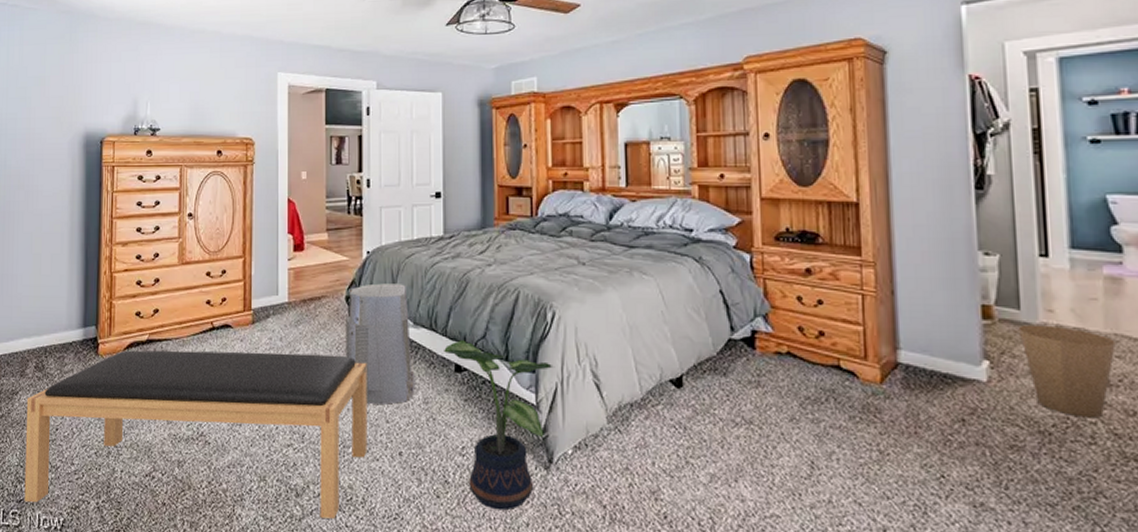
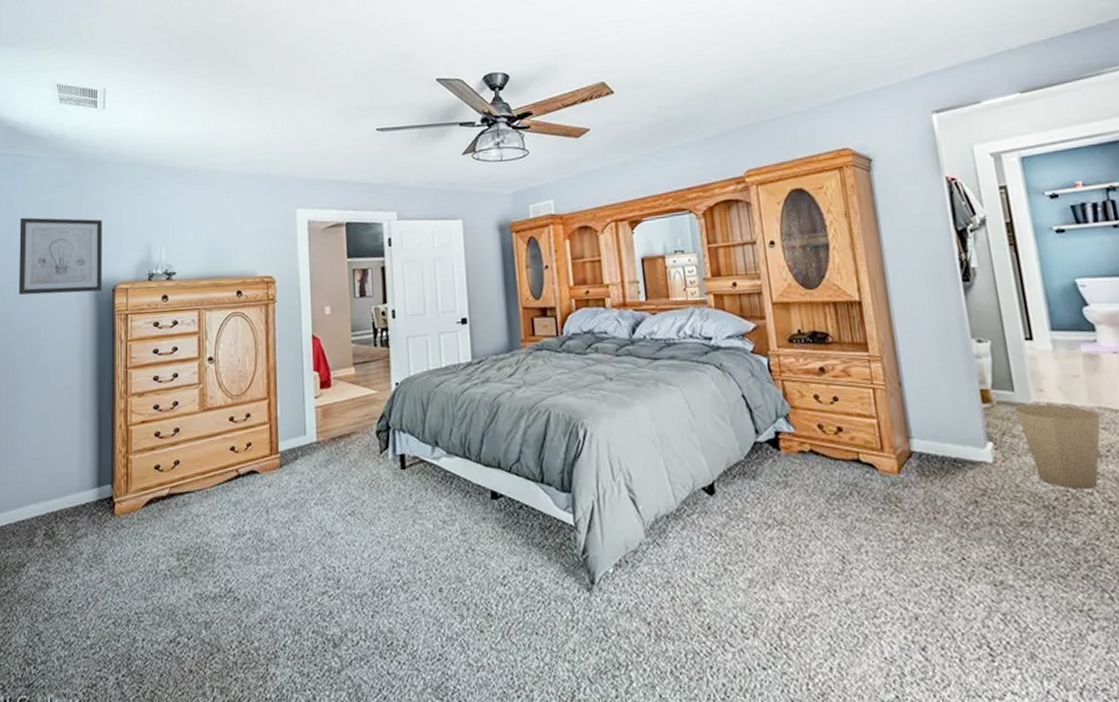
wall art: none [14,66,92,143] -> present [18,217,102,295]
bench: present [24,350,367,519] -> none [34,492,406,686]
air purifier: present [346,283,415,404] -> none [377,413,452,540]
potted plant: present [444,340,555,511] -> none [479,466,591,639]

